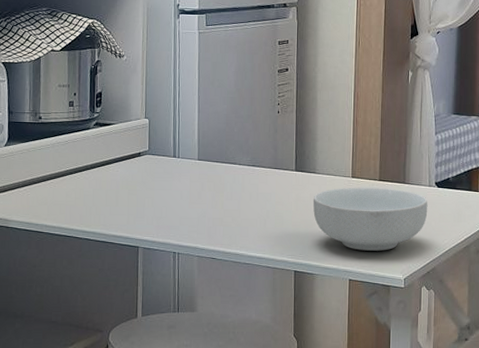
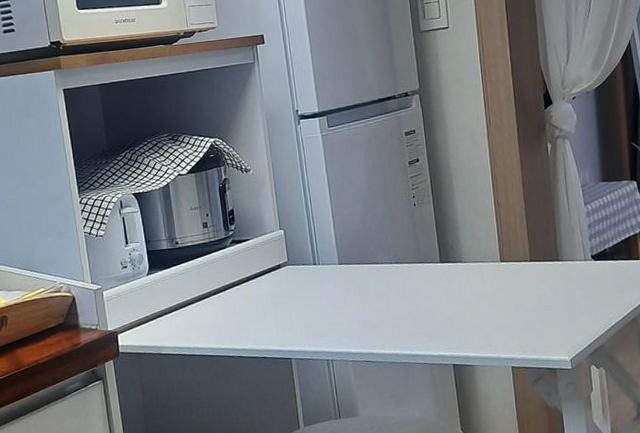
cereal bowl: present [313,187,428,251] -> none [462,268,587,336]

